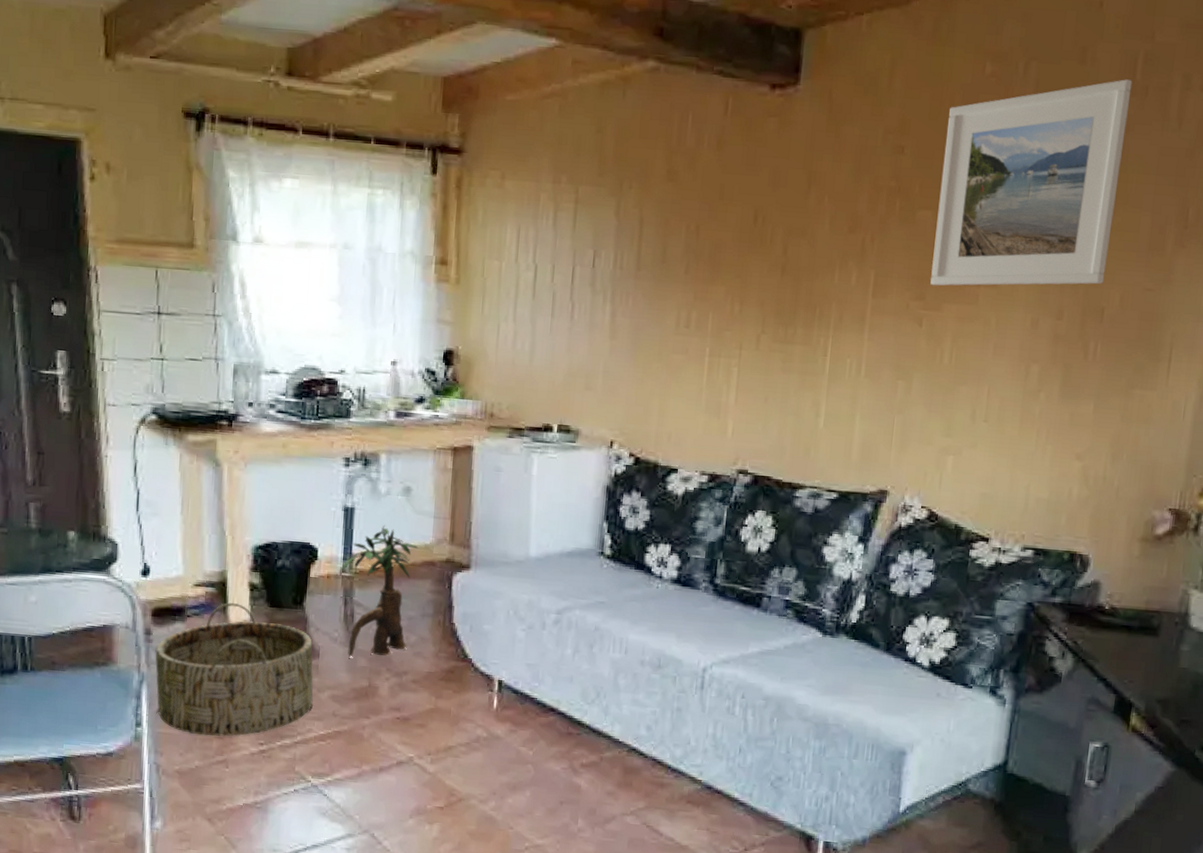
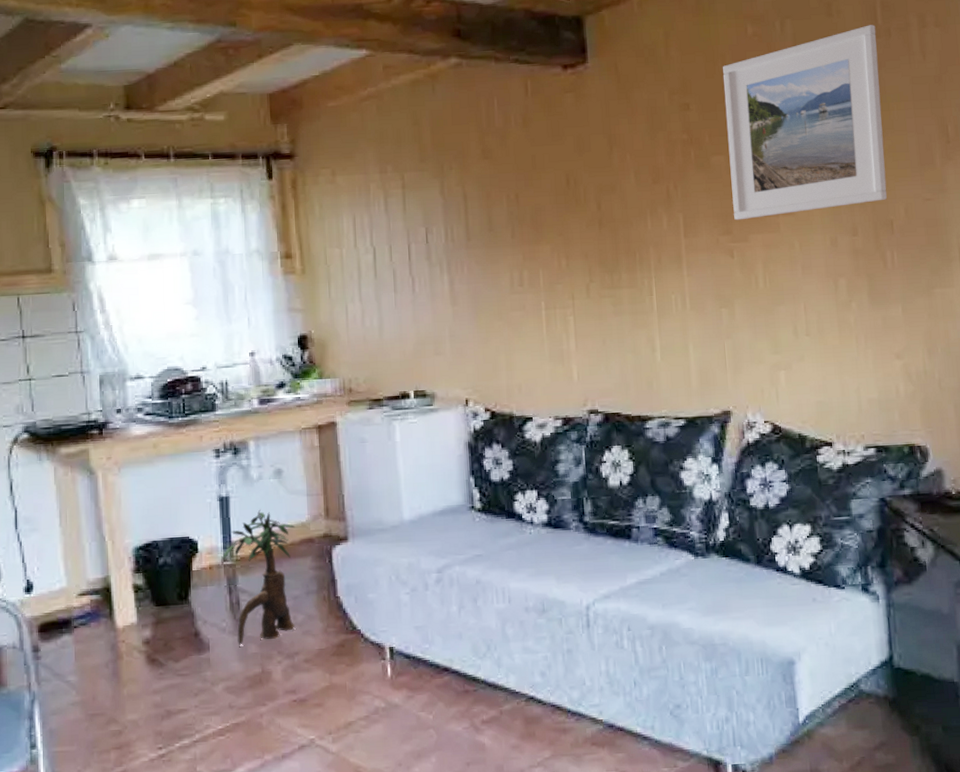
basket: present [155,602,314,737] -> none [44,606,208,749]

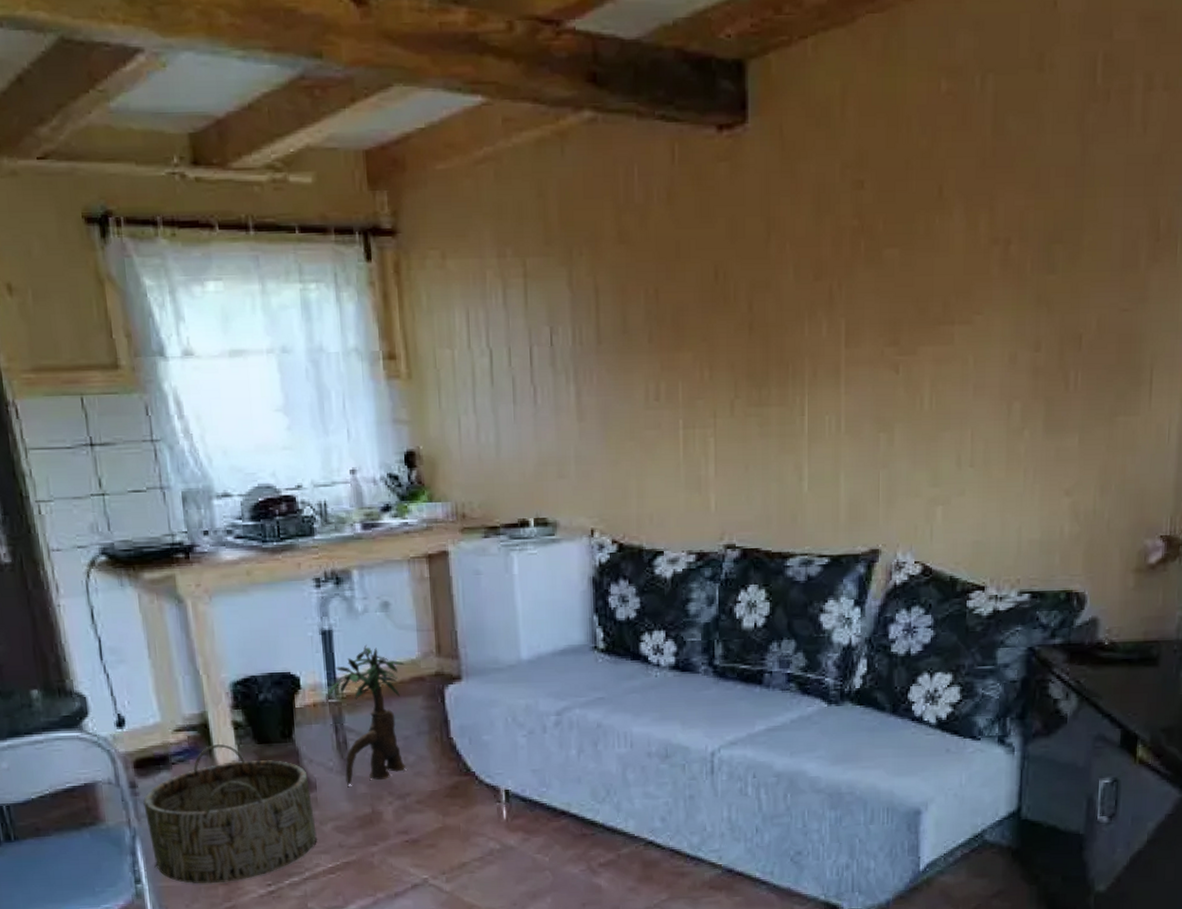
basket: none [44,606,208,749] -> present [143,743,317,884]
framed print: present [723,25,887,221] -> none [903,84,1093,329]

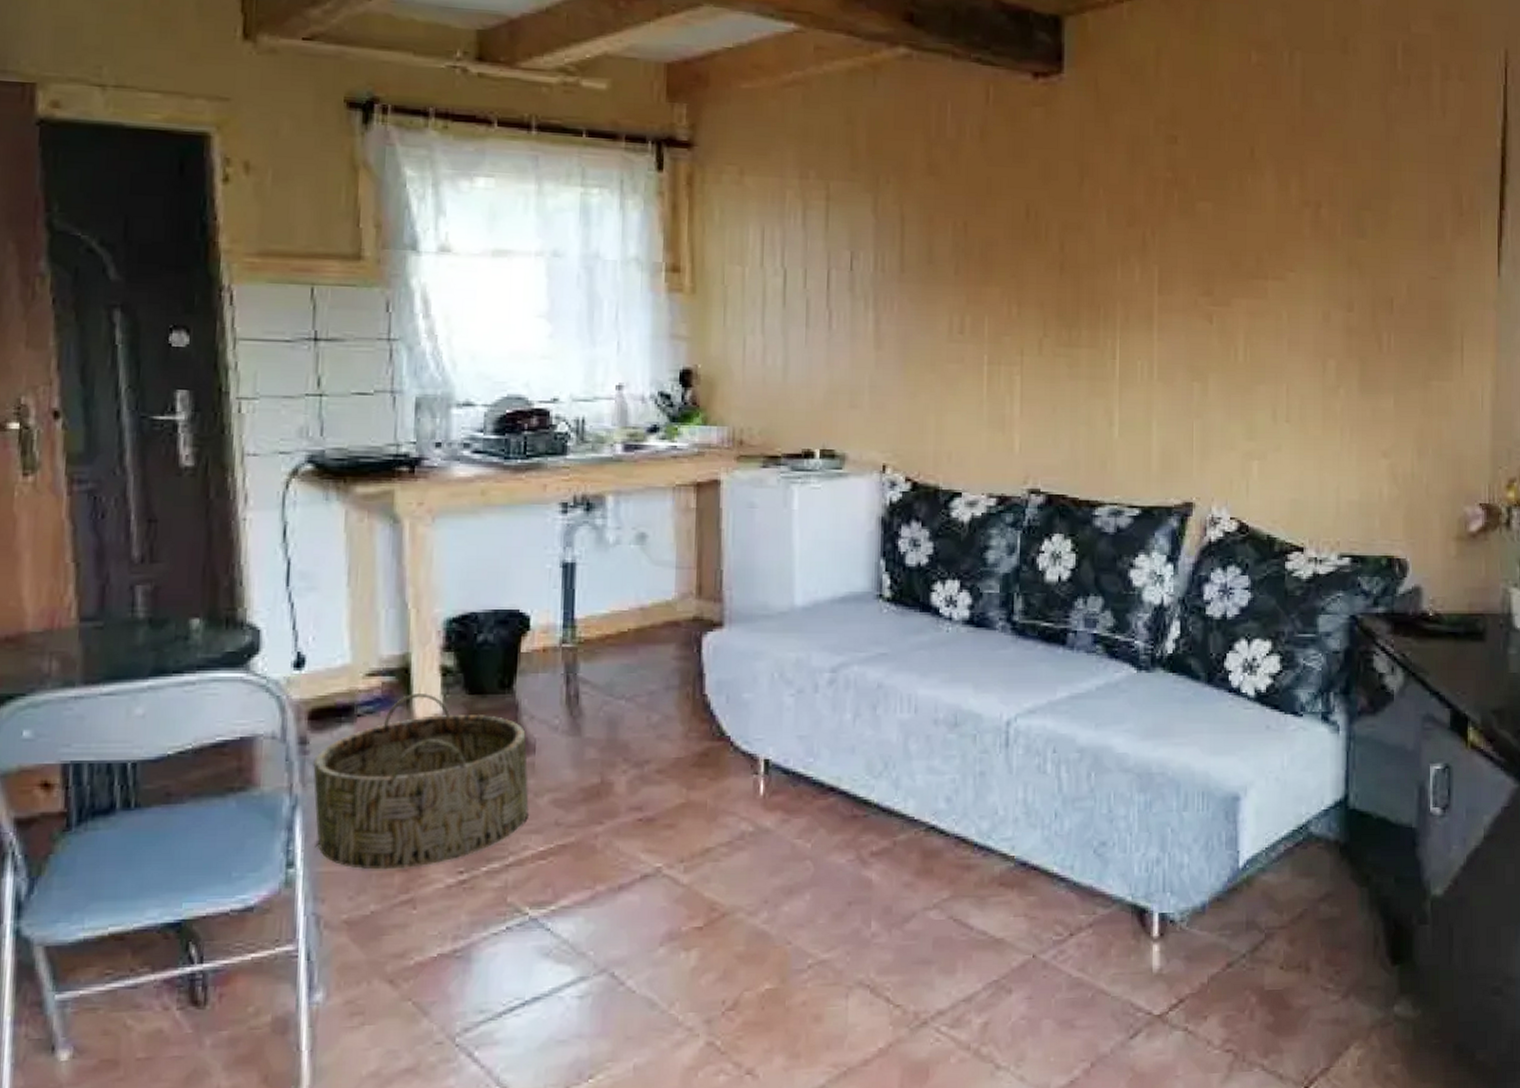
decorative plant: present [327,644,407,785] -> none [561,581,657,748]

